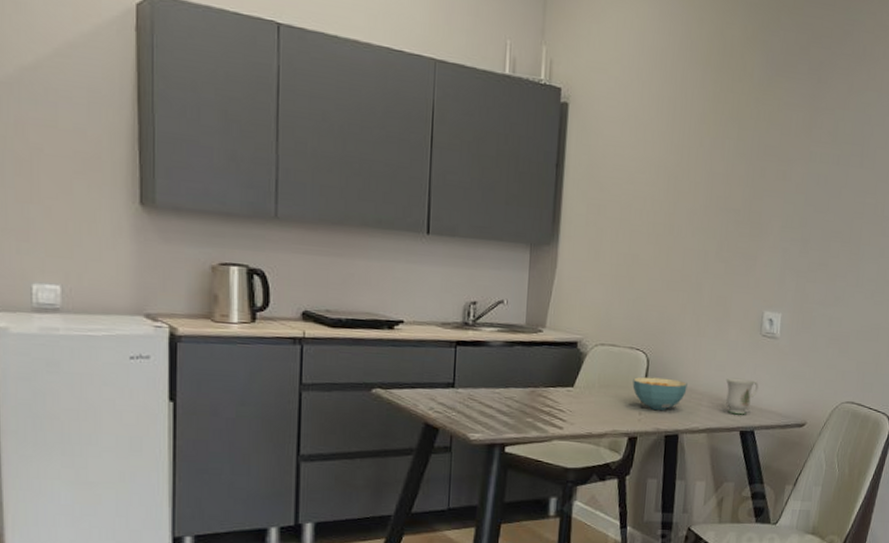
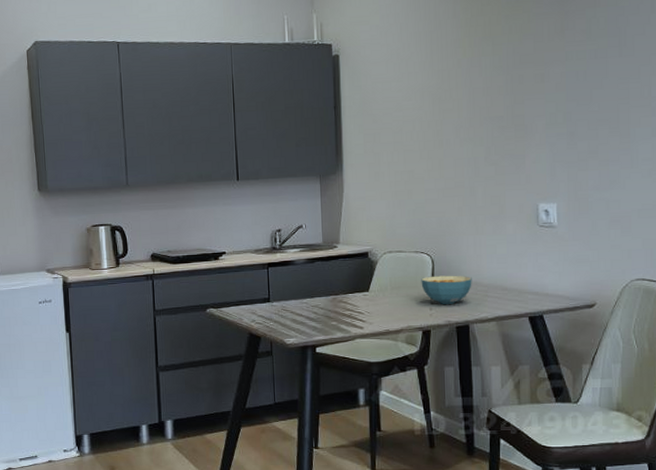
mug: present [726,377,759,415] -> none [509,268,542,302]

